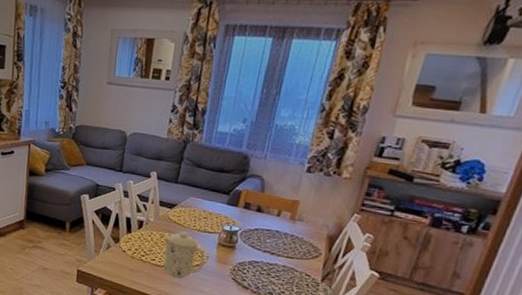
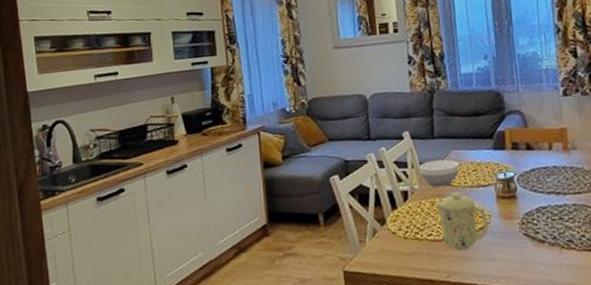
bowl: none [158,200,193,225] -> present [419,159,460,187]

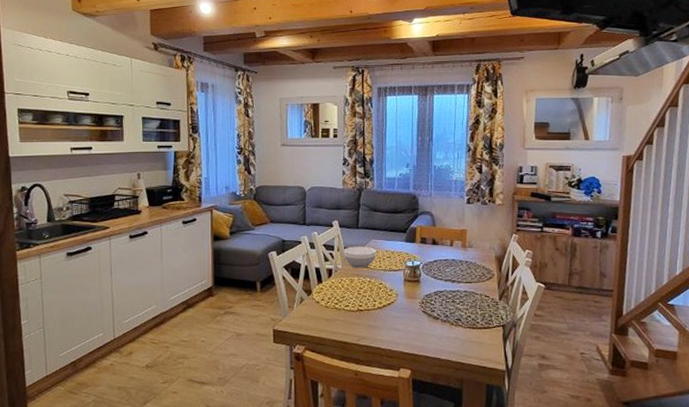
mug: present [435,192,489,249] -> none [354,274,395,319]

